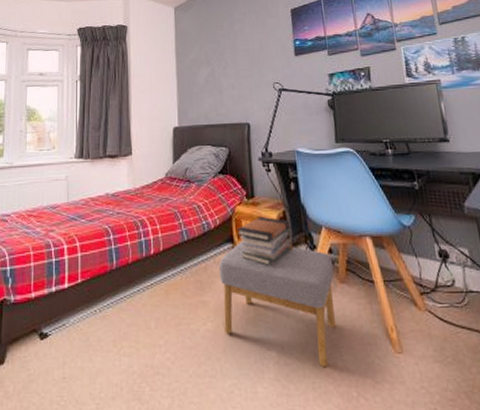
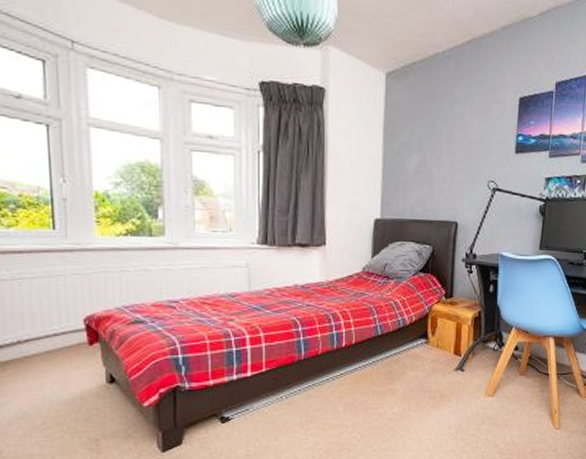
footstool: present [218,243,336,368] -> none [410,339,517,441]
book stack: present [237,216,293,266] -> none [432,315,485,360]

